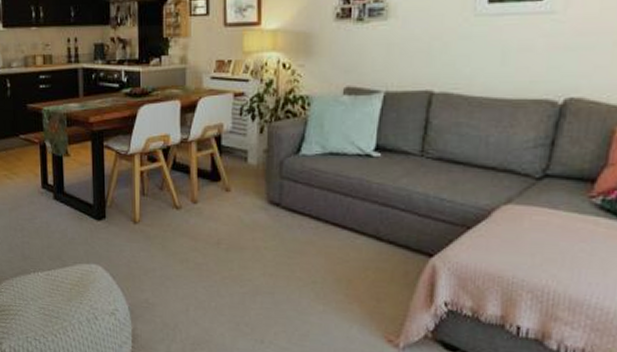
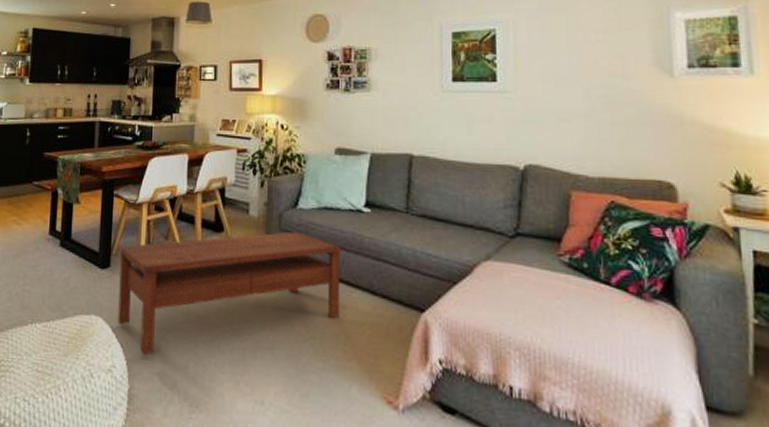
coffee table: none [114,179,346,300] -> present [118,231,341,355]

